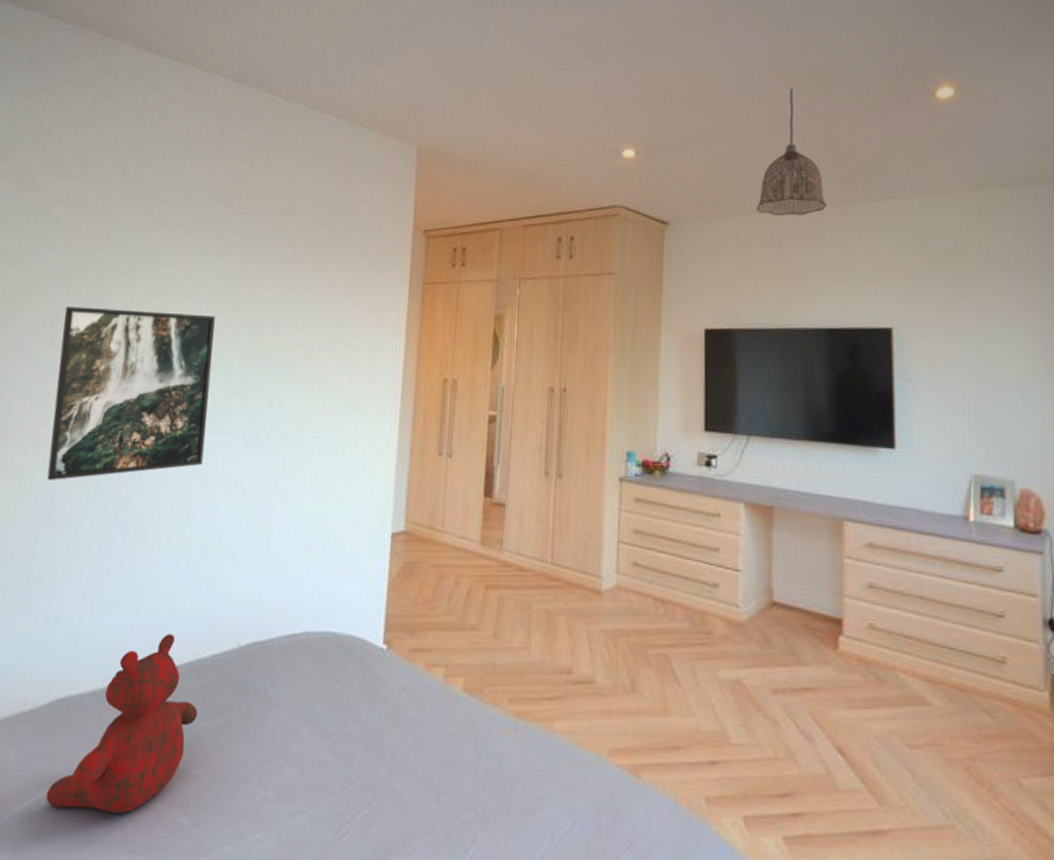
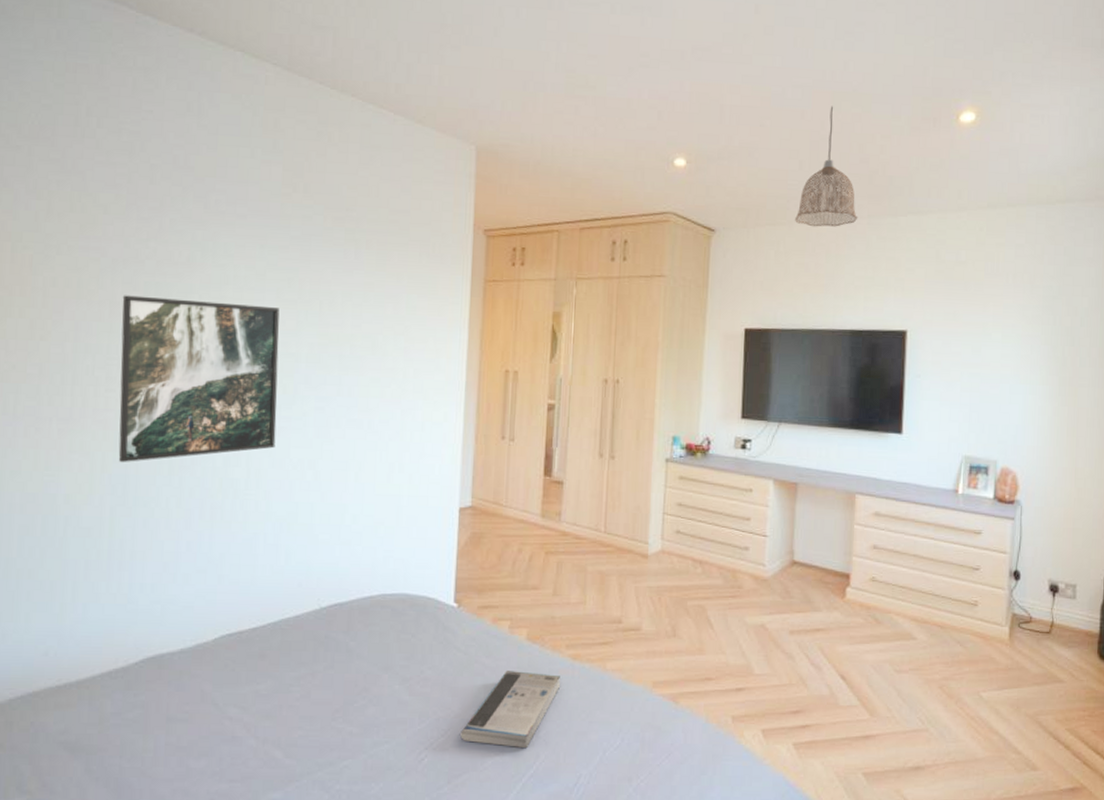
teddy bear: present [45,633,198,814] -> none [144,598,284,751]
book: none [386,728,501,827] -> present [460,671,560,748]

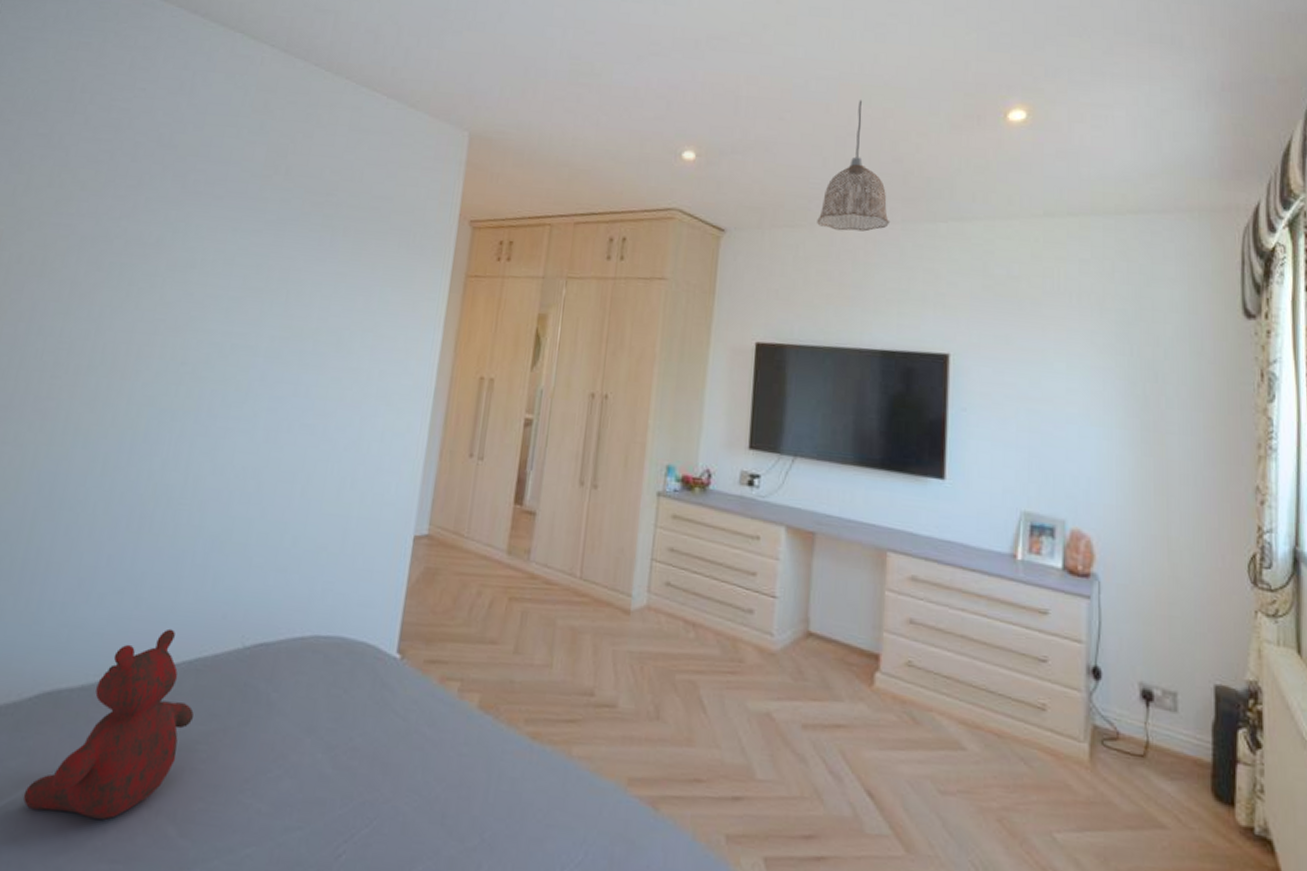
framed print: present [118,295,280,462] -> none [51,275,244,459]
teddy bear: none [144,598,284,751] -> present [23,628,194,820]
book: present [460,671,560,748] -> none [388,746,515,853]

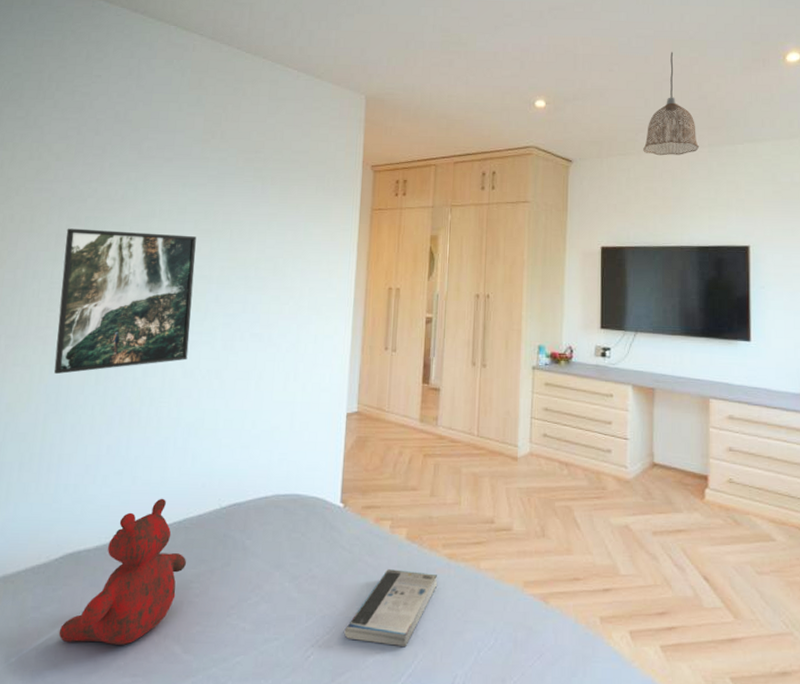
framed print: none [51,275,244,459] -> present [53,228,196,374]
book: none [388,746,515,853] -> present [344,569,437,646]

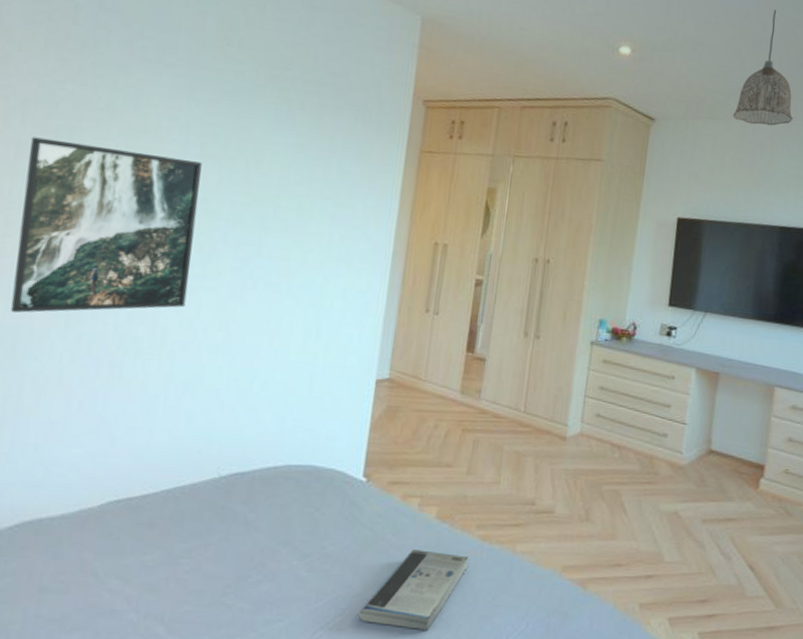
teddy bear: present [58,498,186,645] -> none [11,463,175,625]

